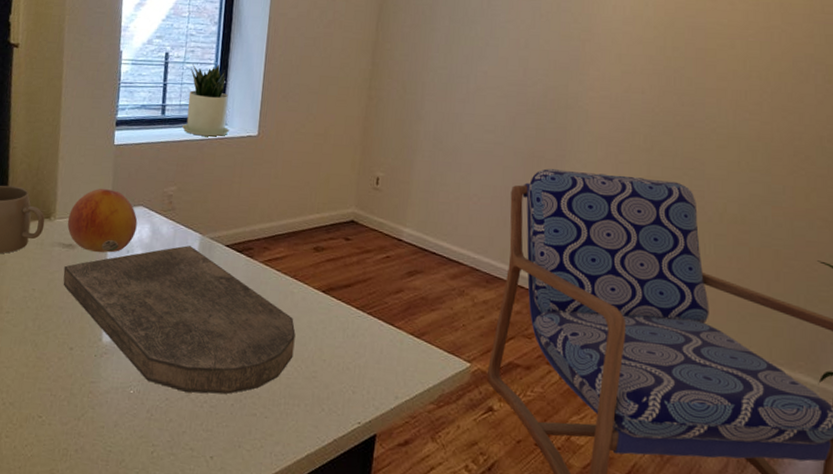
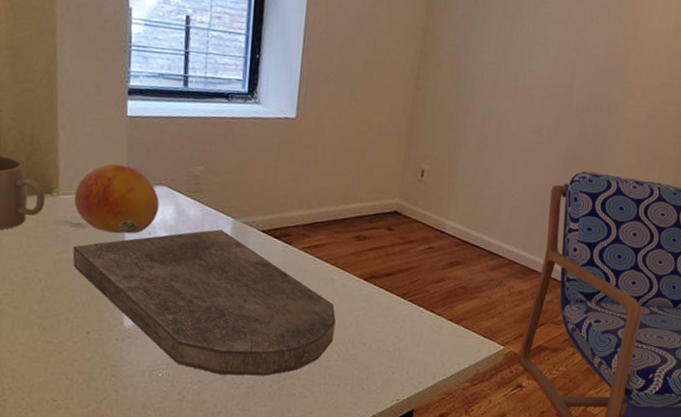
planter: present [182,63,229,137] -> none [209,31,264,116]

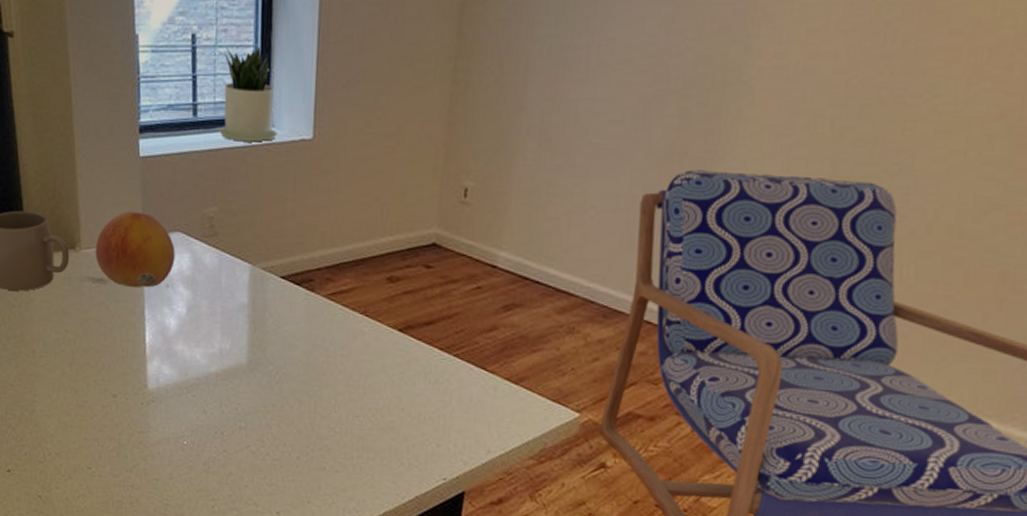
cutting board: present [72,229,336,376] -> none [97,278,368,446]
planter: none [209,31,264,116] -> present [220,47,277,143]

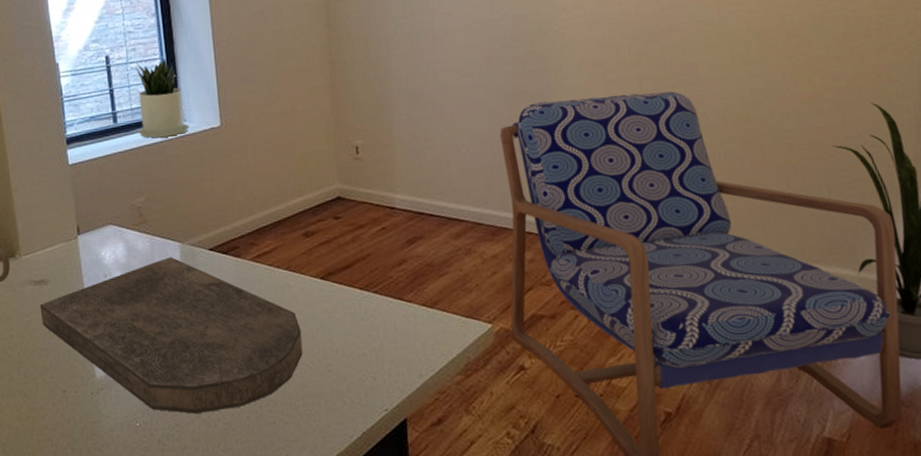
fruit: present [95,211,175,288] -> none [34,213,110,284]
cutting board: none [97,278,368,446] -> present [40,257,303,414]

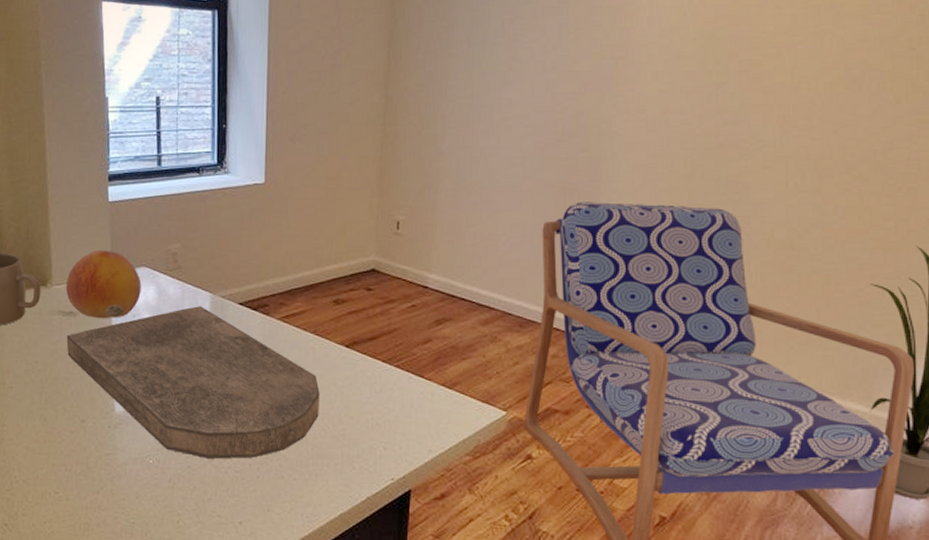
fruit: none [34,213,110,284] -> present [65,249,142,319]
planter: present [136,58,189,139] -> none [182,107,233,187]

